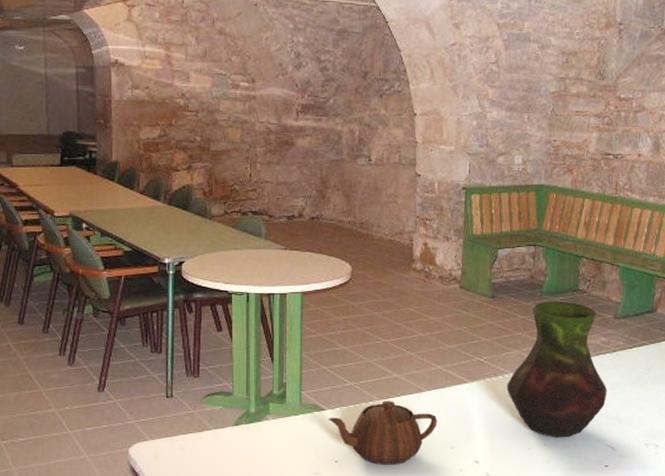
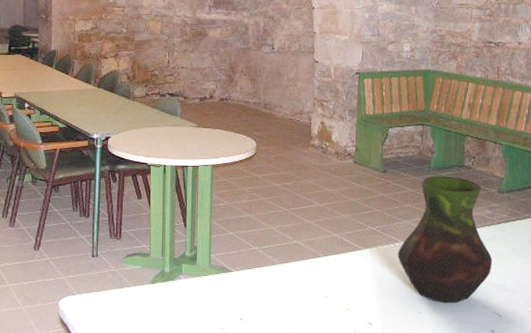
teapot: present [328,401,438,466] -> none [234,264,334,325]

